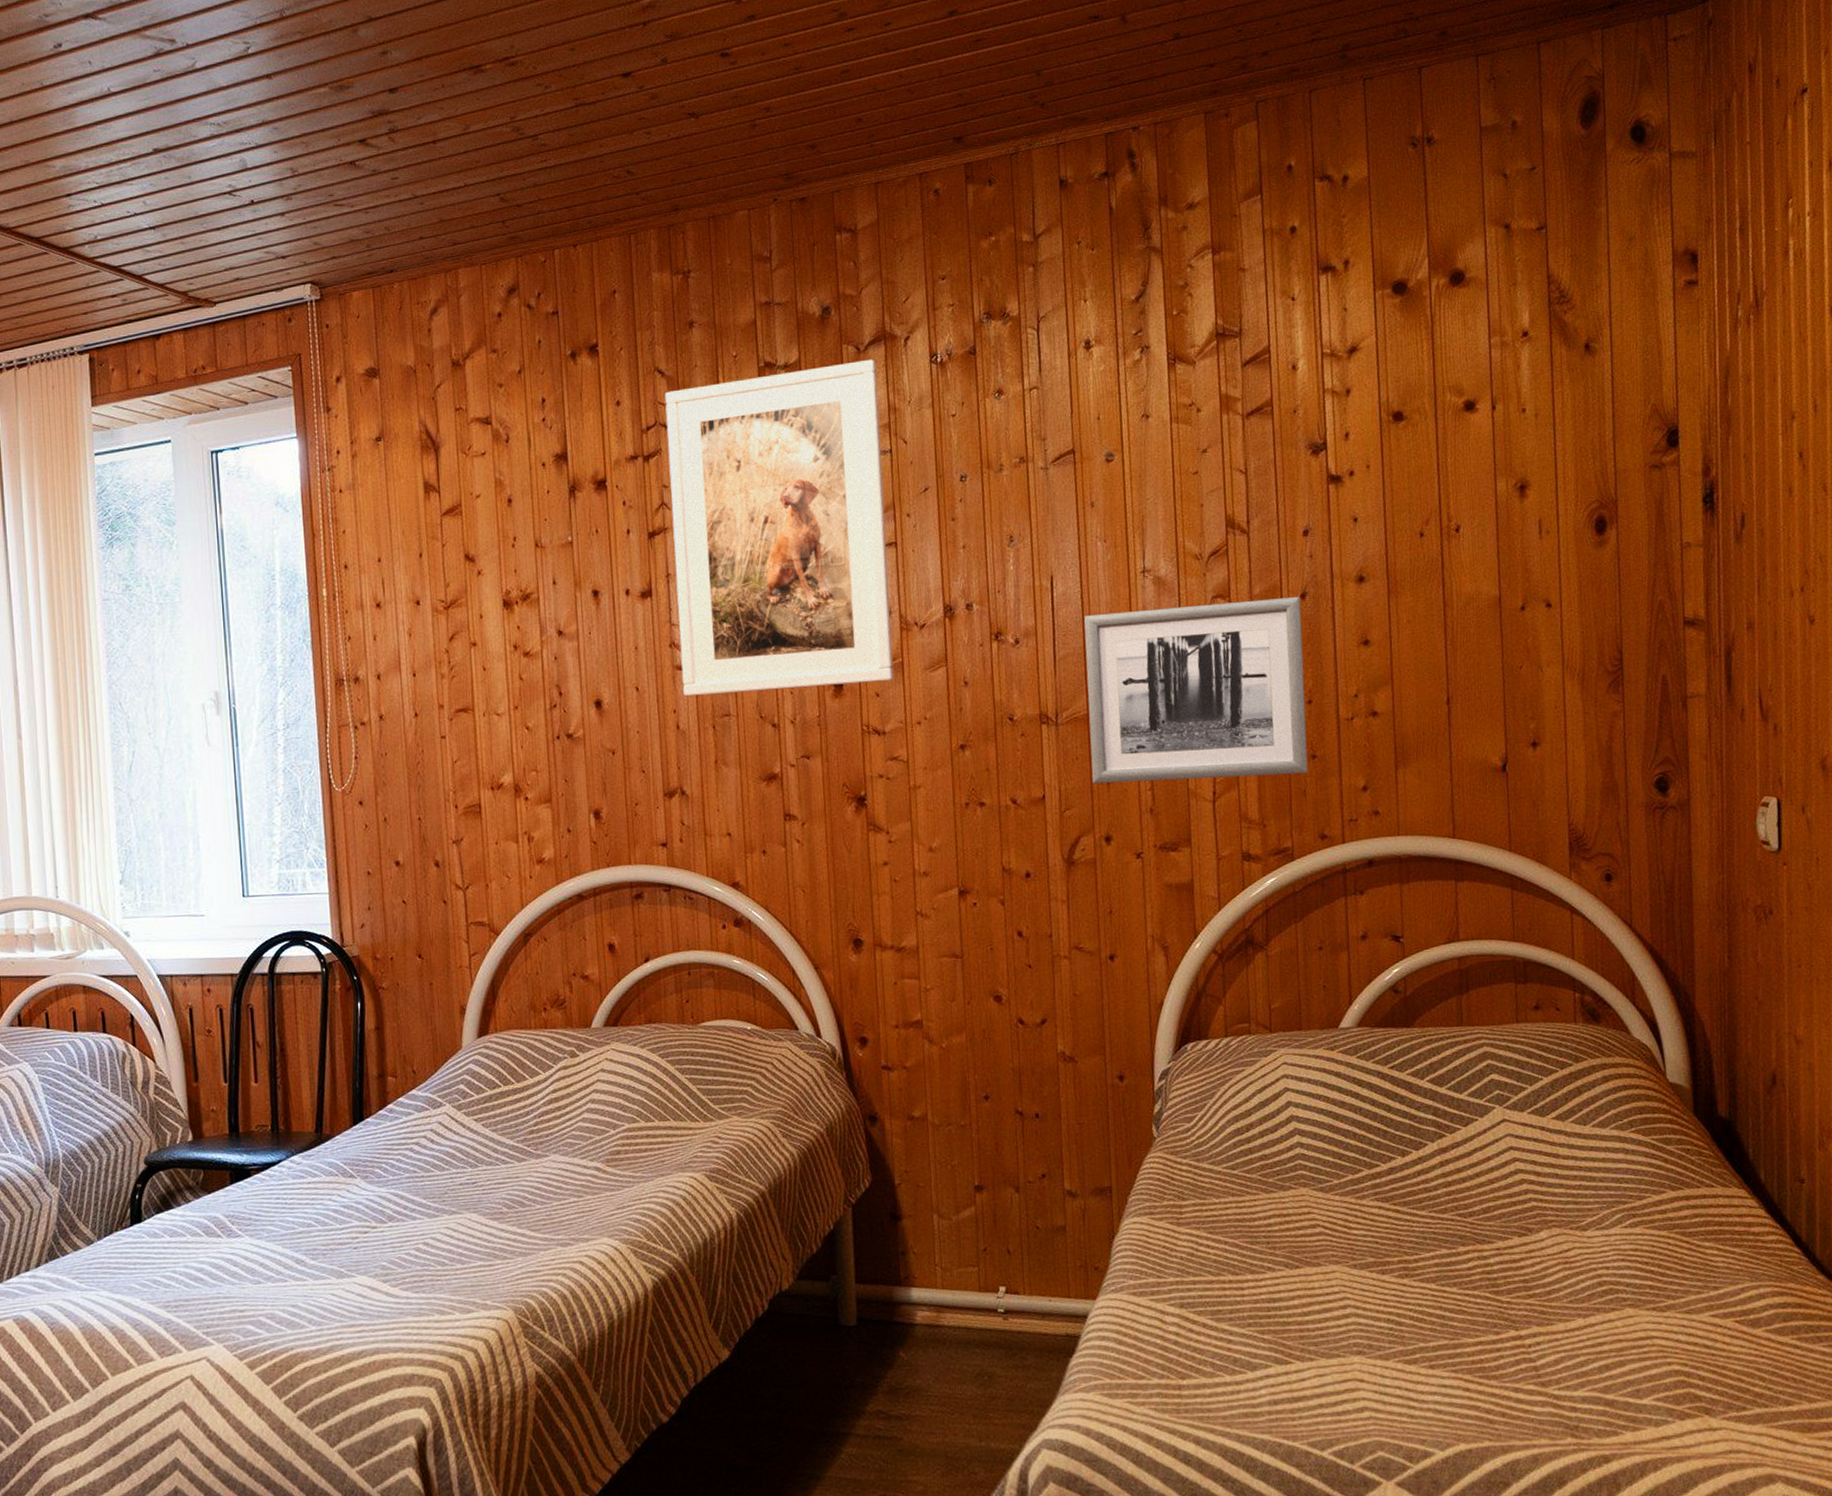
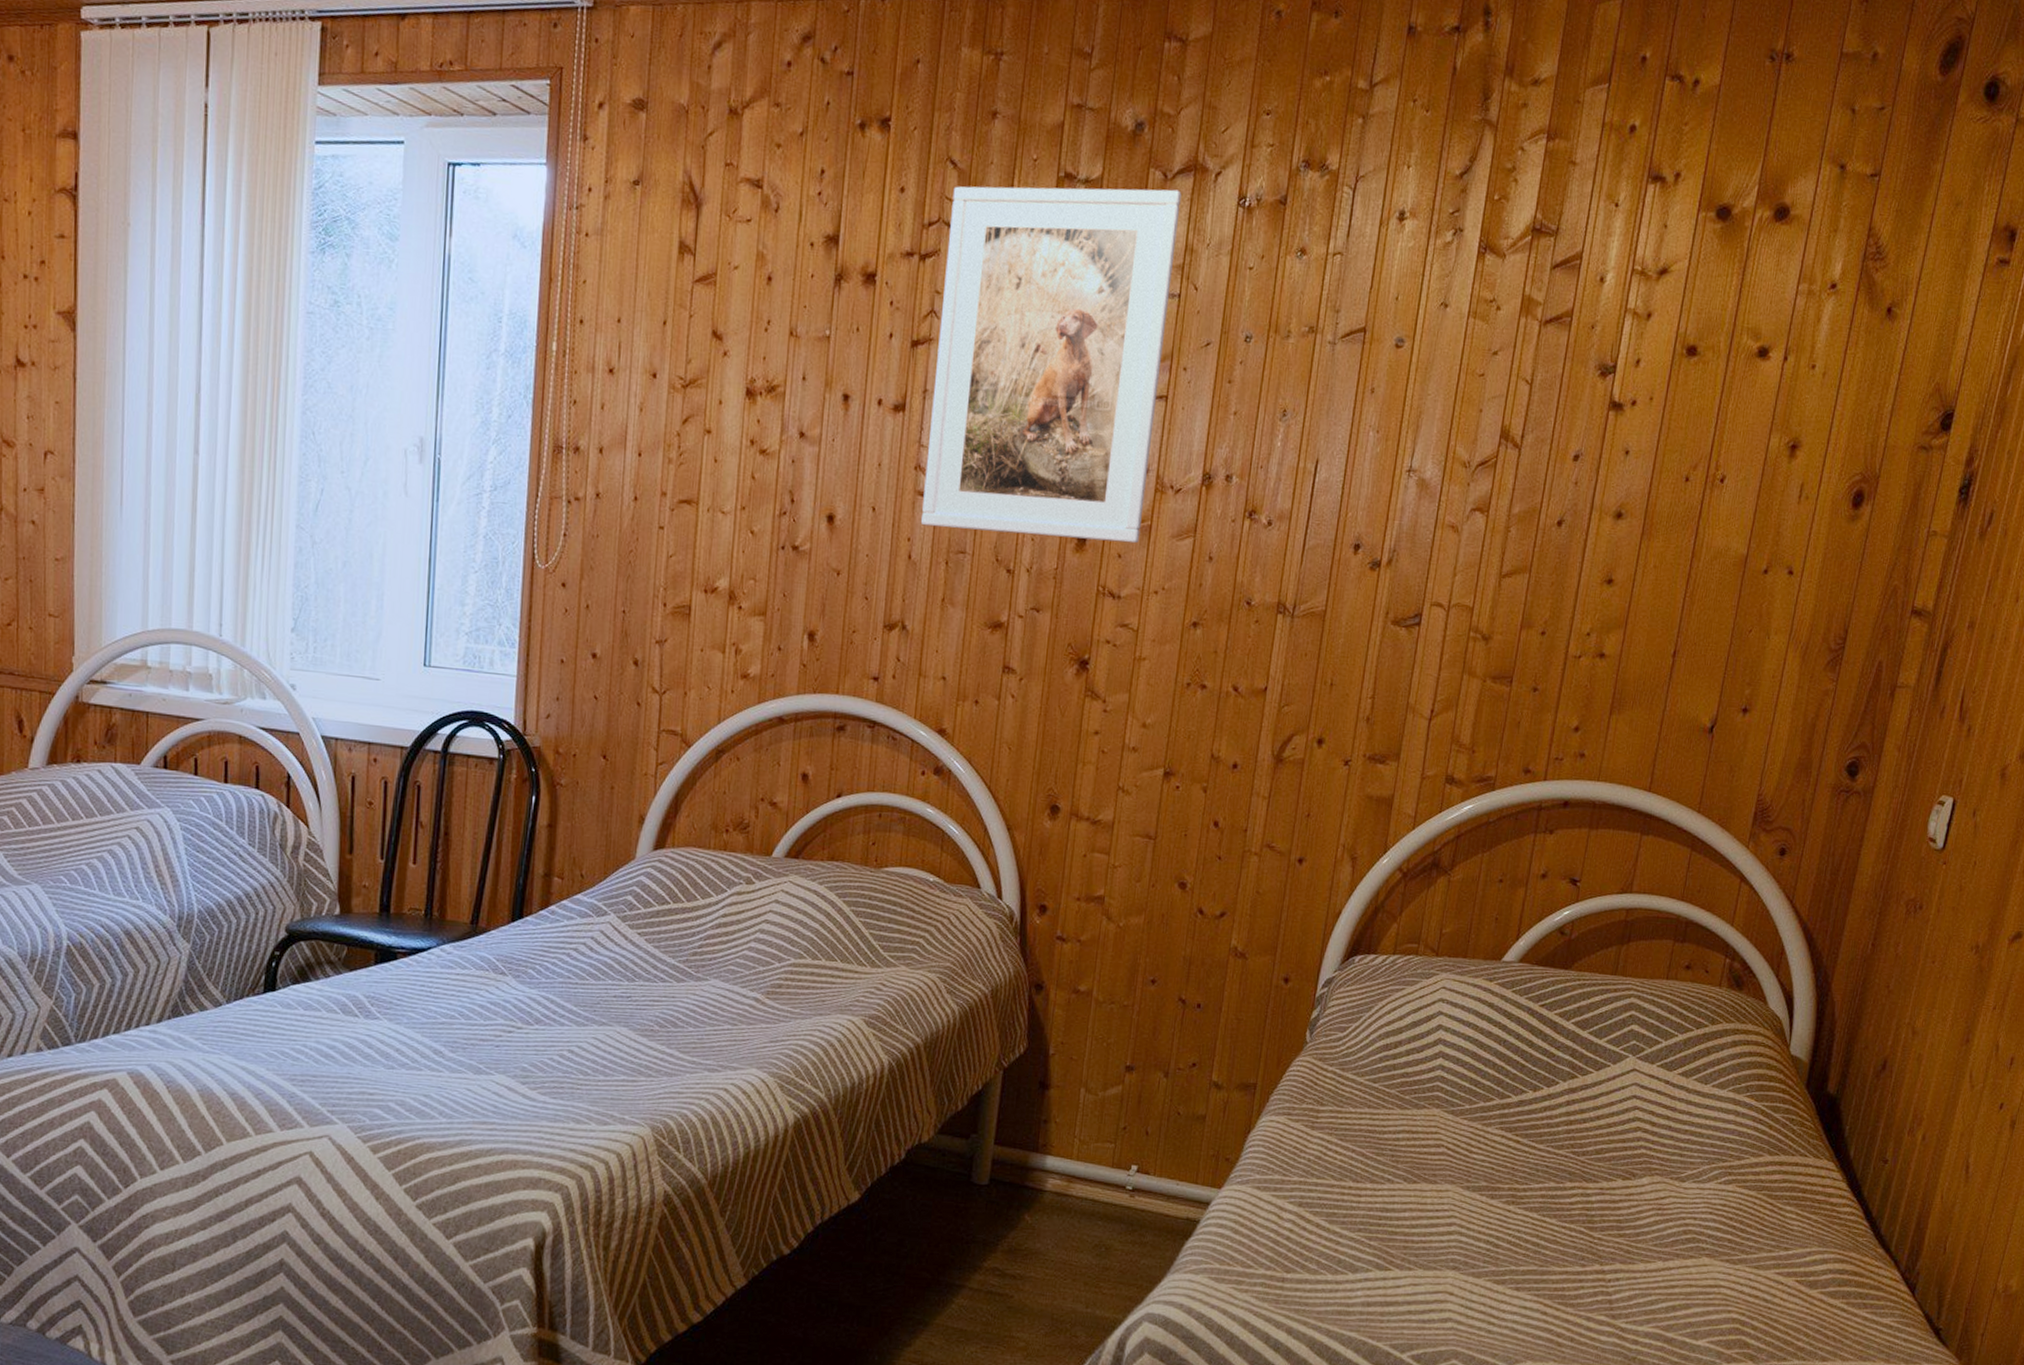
wall art: present [1084,596,1309,784] -> none [1316,507,1556,705]

